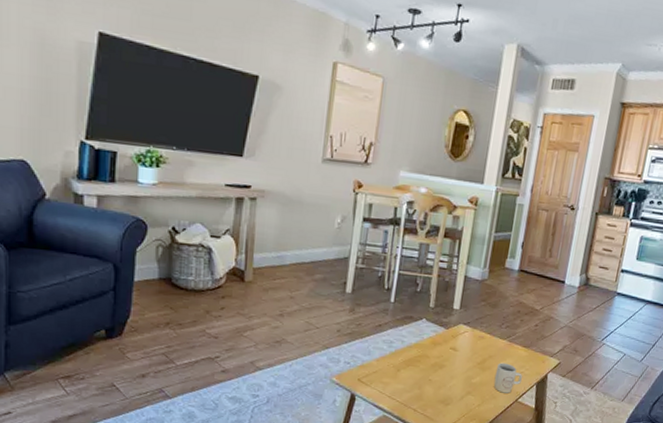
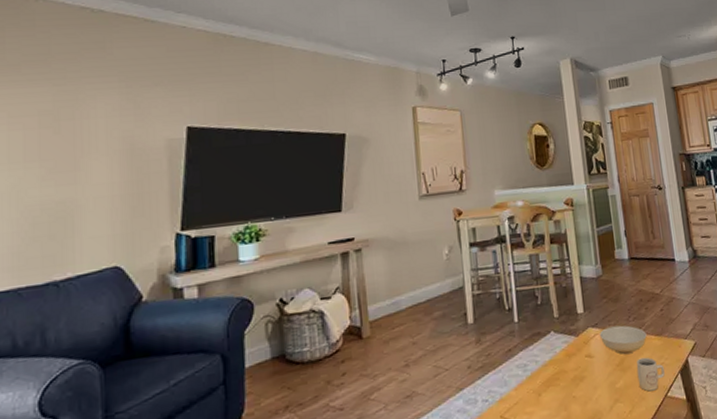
bowl: none [468,328,515,357] -> present [599,325,647,355]

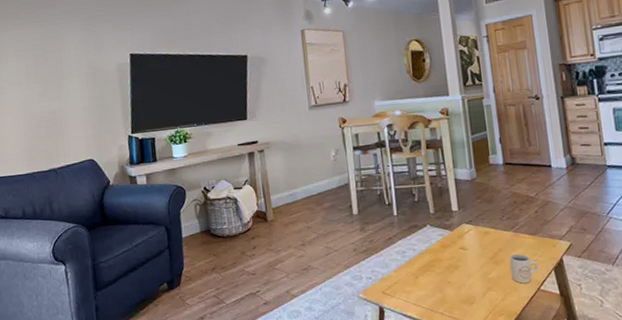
bowl: present [599,325,647,355] -> none [473,223,521,250]

